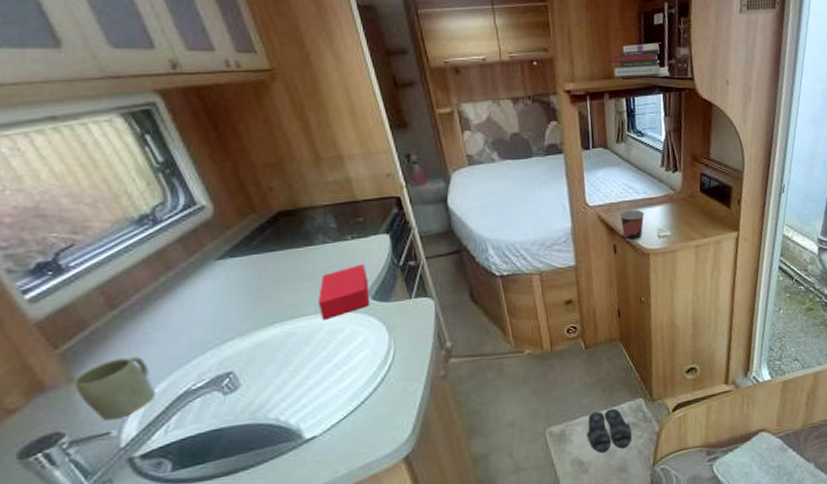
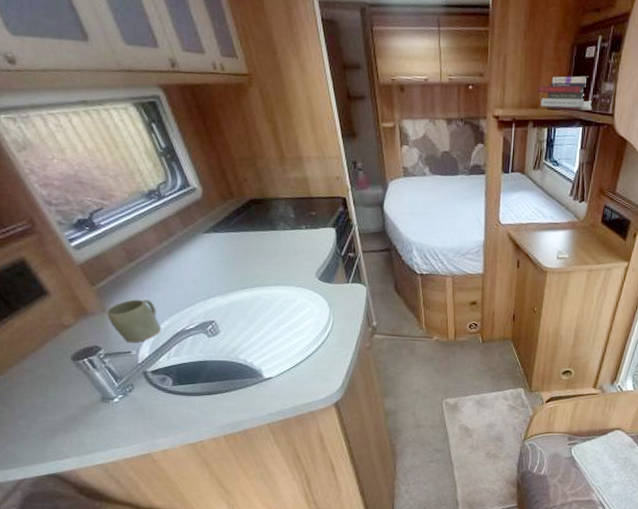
sponge: present [319,264,369,319] -> none [279,250,316,291]
slippers: present [586,408,632,453] -> none [474,392,511,424]
cup: present [620,209,644,242] -> none [526,231,548,260]

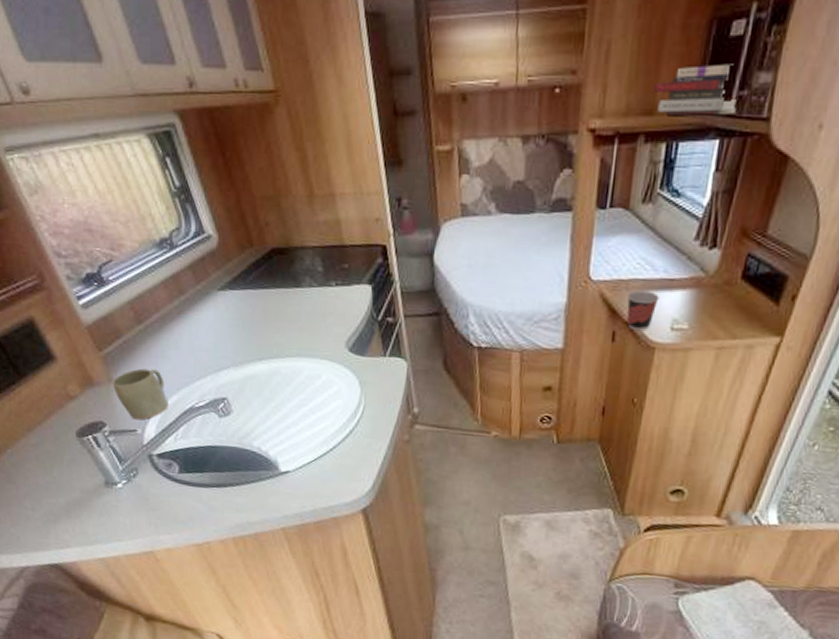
cup: none [526,231,548,260] -> present [627,290,659,331]

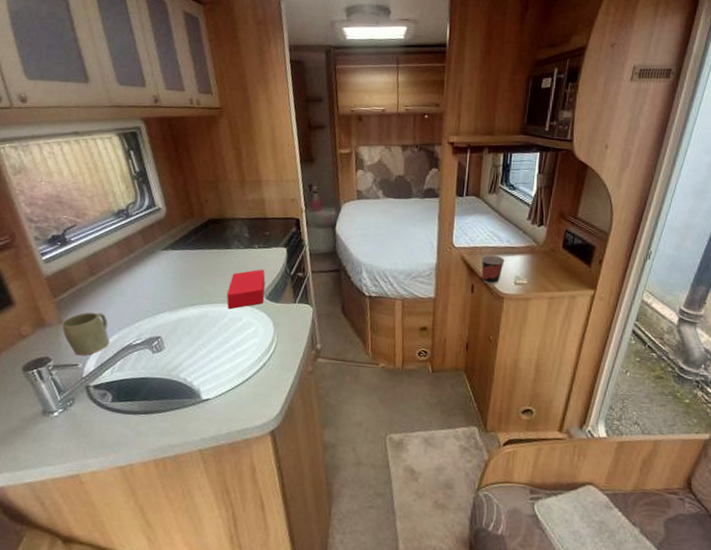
sponge: none [301,313,347,364] -> present [227,269,266,309]
books: present [654,63,737,117] -> none [493,104,550,137]

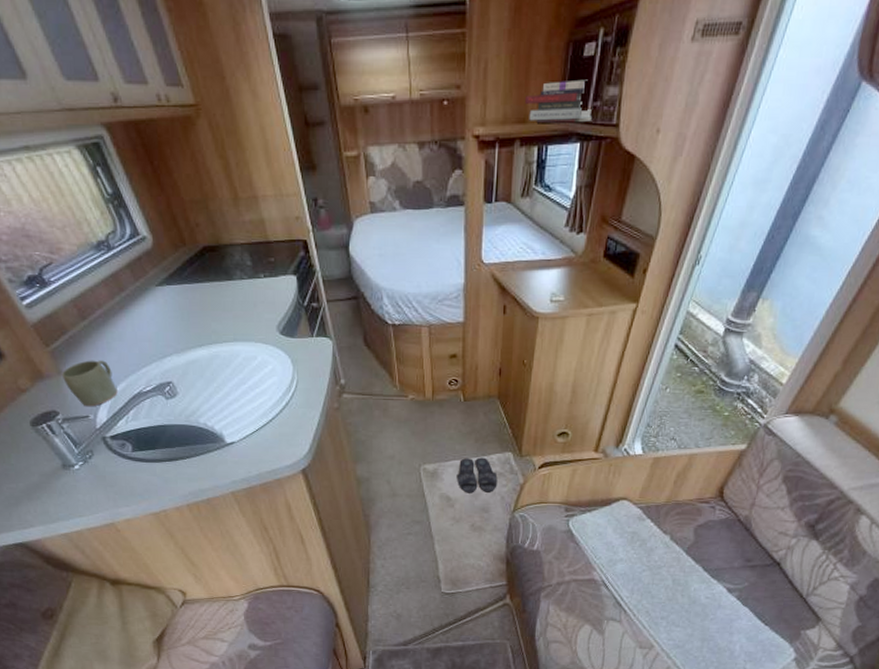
sponge: present [227,269,266,309] -> none [237,301,277,347]
slippers: none [421,430,463,468] -> present [456,457,498,493]
cup: present [481,255,505,285] -> none [514,270,540,304]
books: none [493,104,550,137] -> present [525,79,593,124]

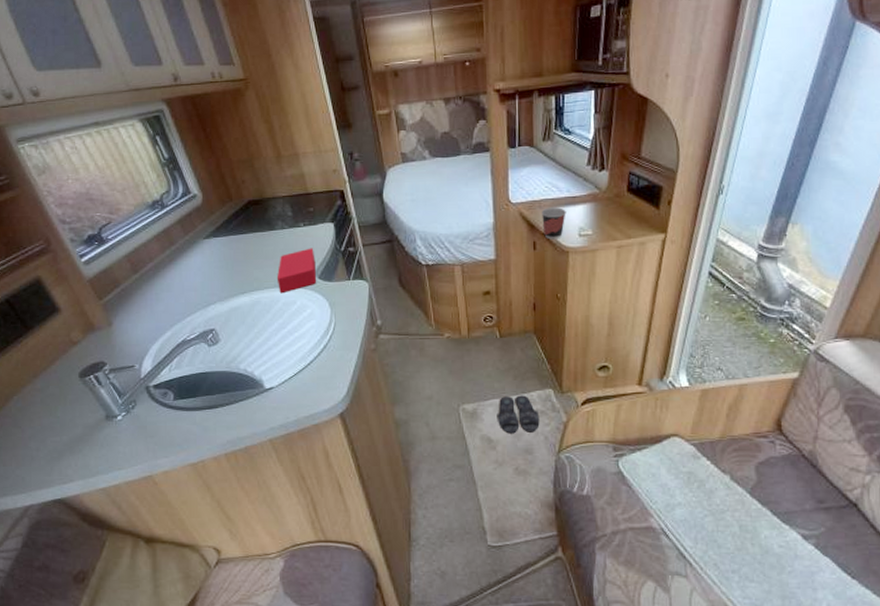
mug: present [61,360,118,407] -> none [111,311,163,357]
sponge: none [237,301,277,347] -> present [278,248,316,292]
cup: none [514,270,540,304] -> present [542,207,566,240]
books: present [525,79,593,124] -> none [540,36,604,77]

